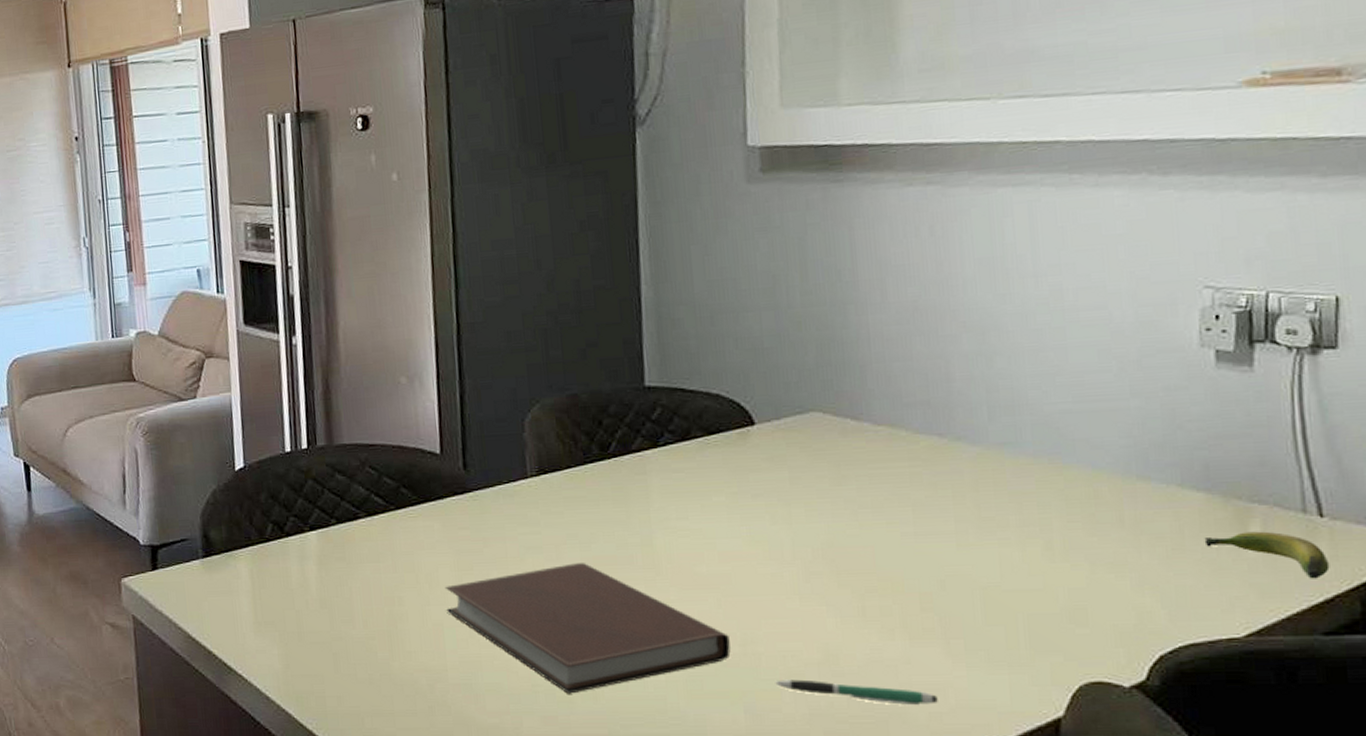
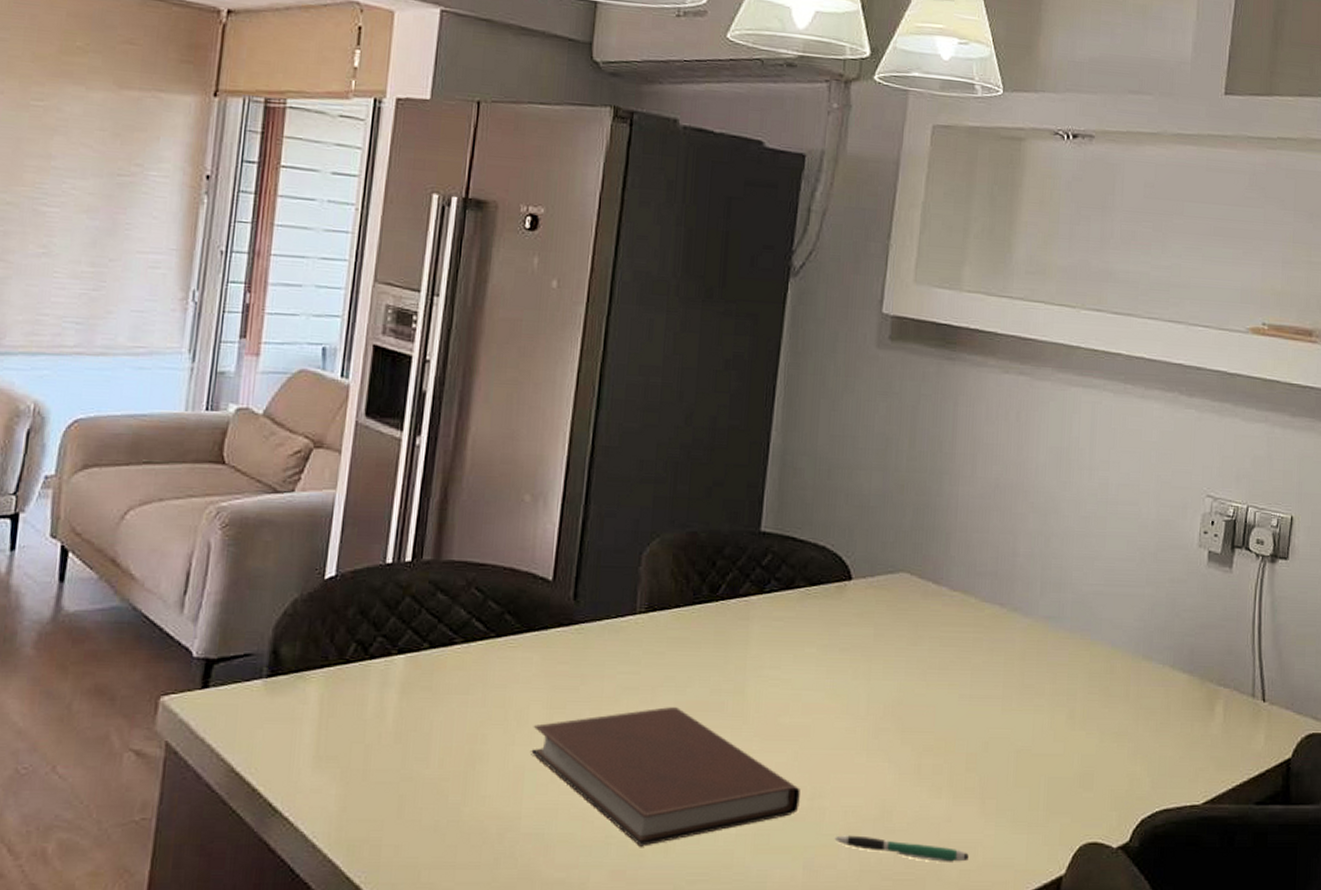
banana: present [1204,531,1330,579] -> none [1183,711,1265,755]

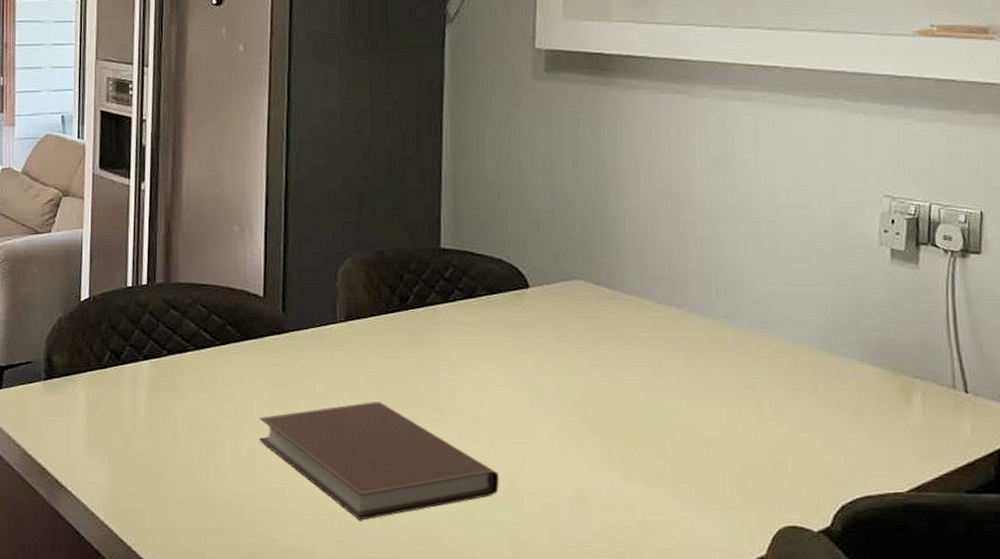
pen: present [834,835,969,864] -> none [534,514,666,542]

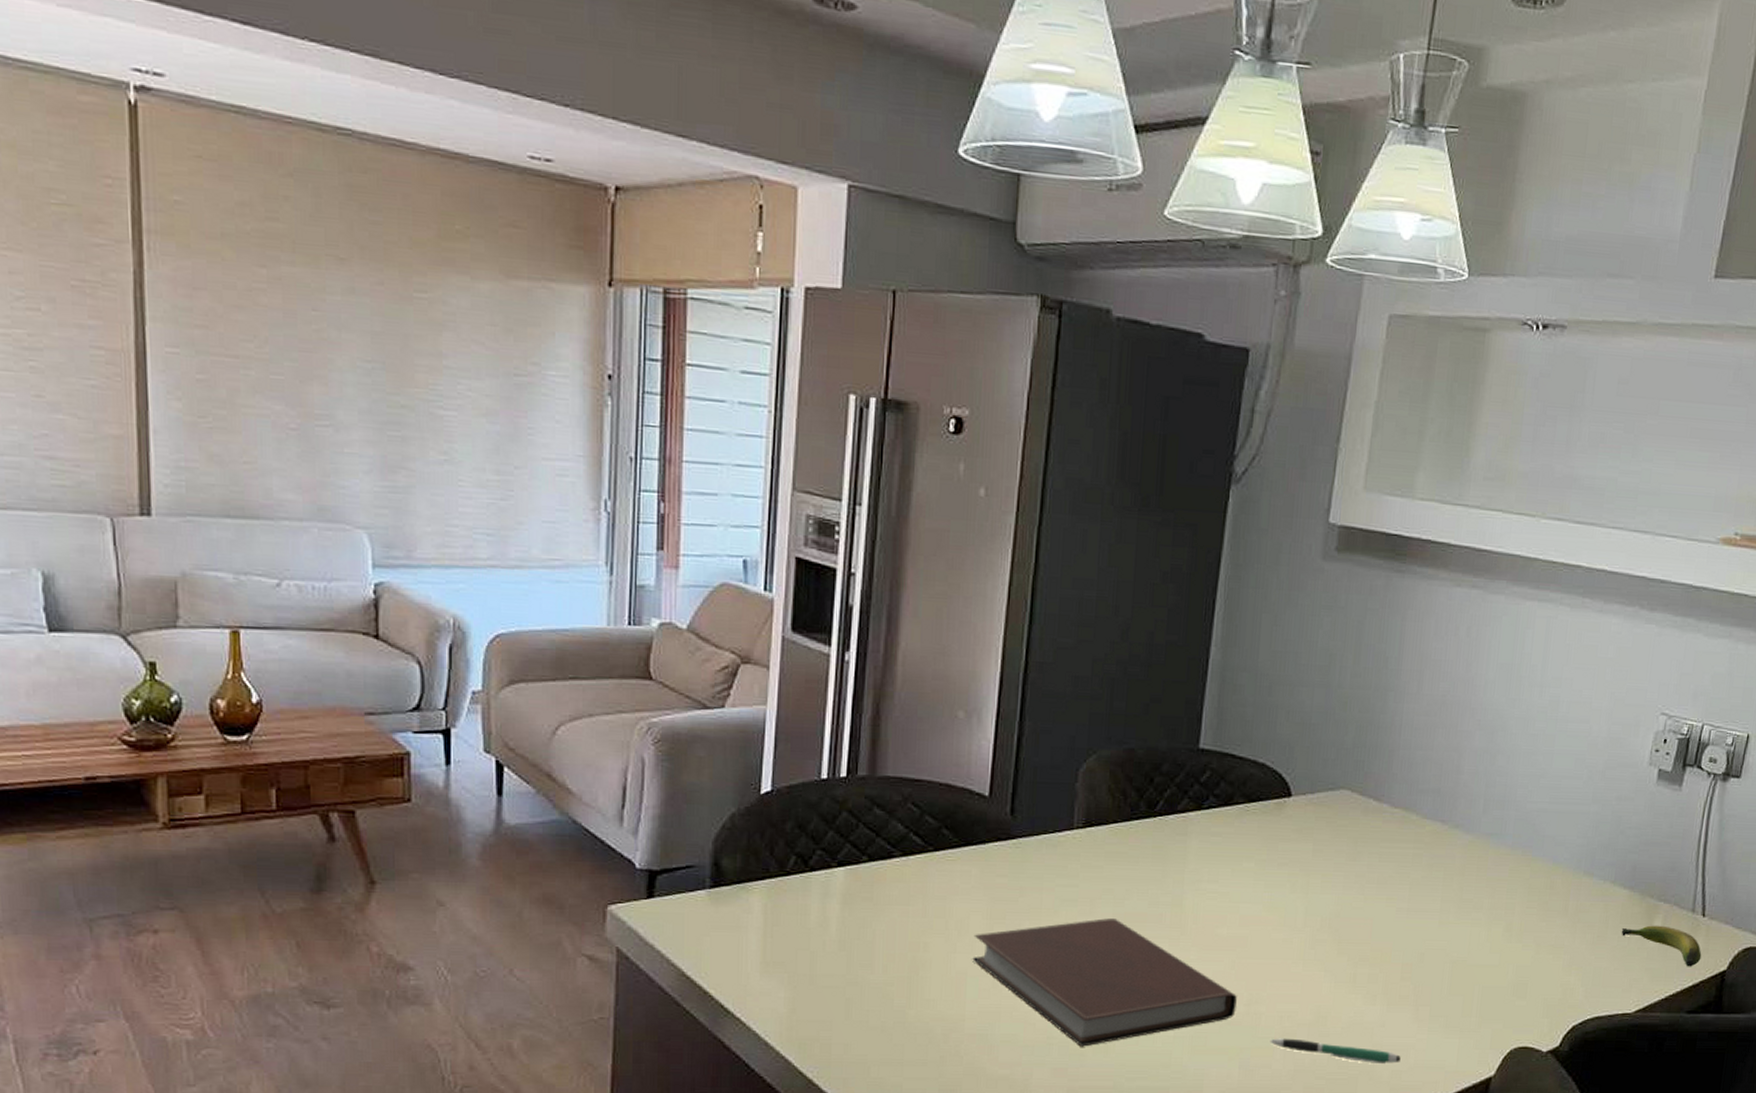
pen: none [534,514,666,542] -> present [1269,1038,1401,1065]
banana: none [878,402,972,445] -> present [1621,925,1702,967]

